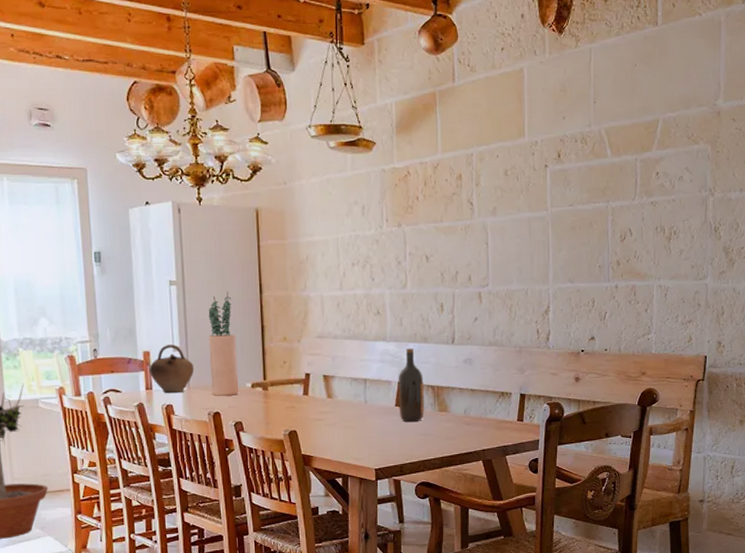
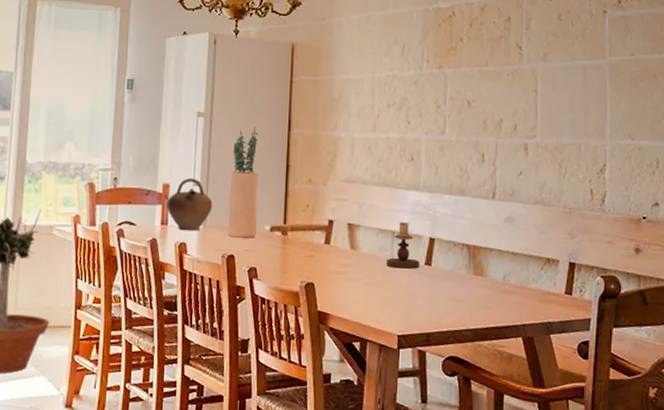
candlestick: none [360,370,391,411] -> present [386,222,420,269]
wine bottle: present [398,348,424,422] -> none [428,201,458,284]

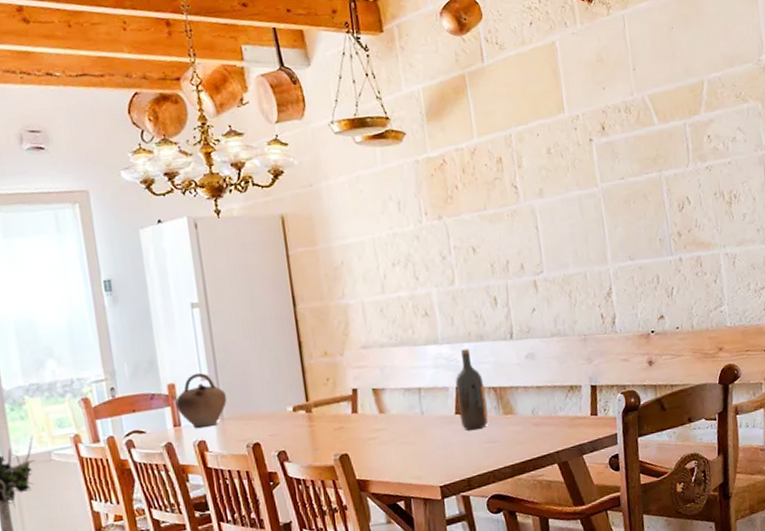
vase: present [228,127,260,238] -> none [237,308,280,426]
candlestick: present [386,222,420,269] -> none [416,377,450,424]
wine bottle: none [428,201,458,284] -> present [455,349,488,430]

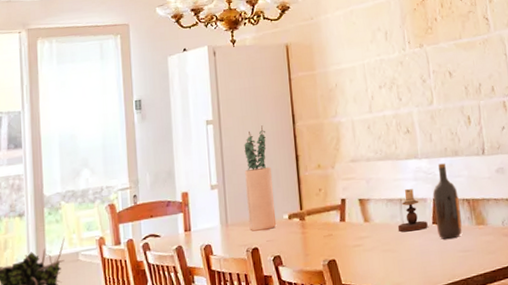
jug: present [175,372,227,429] -> none [187,182,232,234]
vase: none [237,308,280,426] -> present [244,125,277,232]
candlestick: none [416,377,450,424] -> present [397,189,428,232]

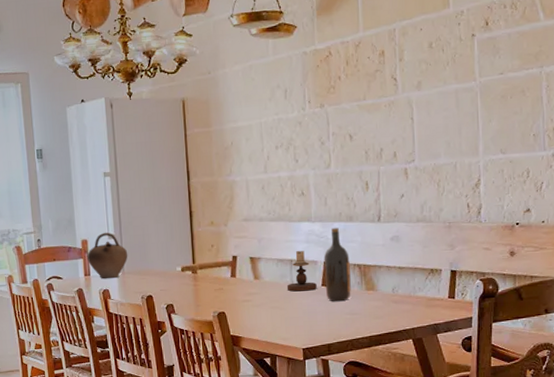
jug: none [187,182,232,234] -> present [87,232,128,279]
vase: present [244,125,277,232] -> none [140,180,170,280]

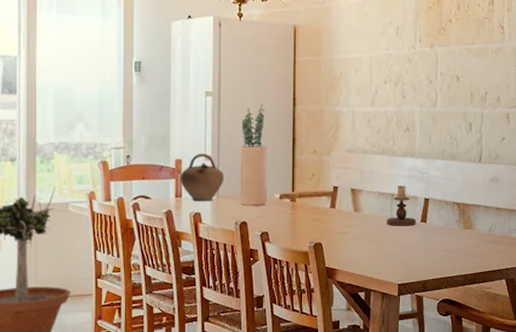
vase: none [140,180,170,280] -> present [240,104,268,206]
wine bottle: present [323,228,351,301] -> none [424,165,450,238]

